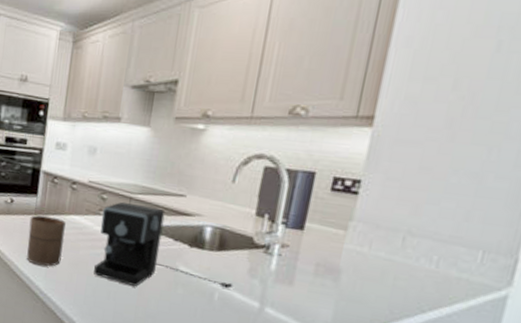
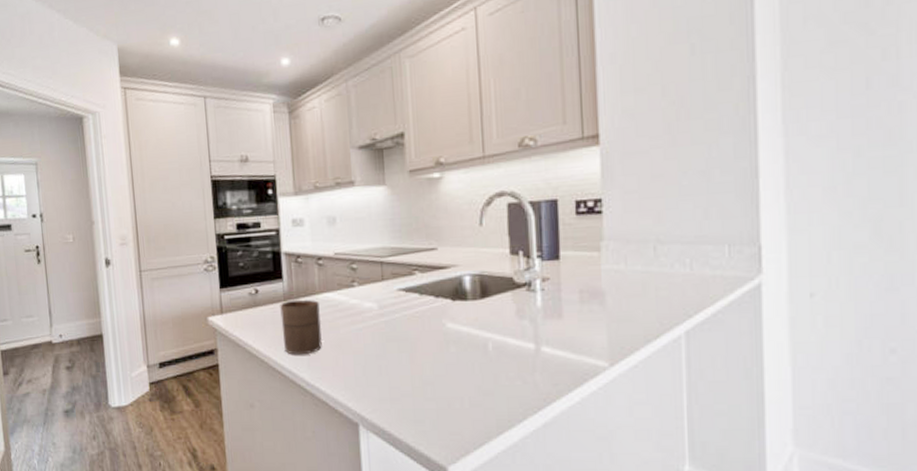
coffee maker: present [94,201,233,289] -> none [355,267,505,355]

